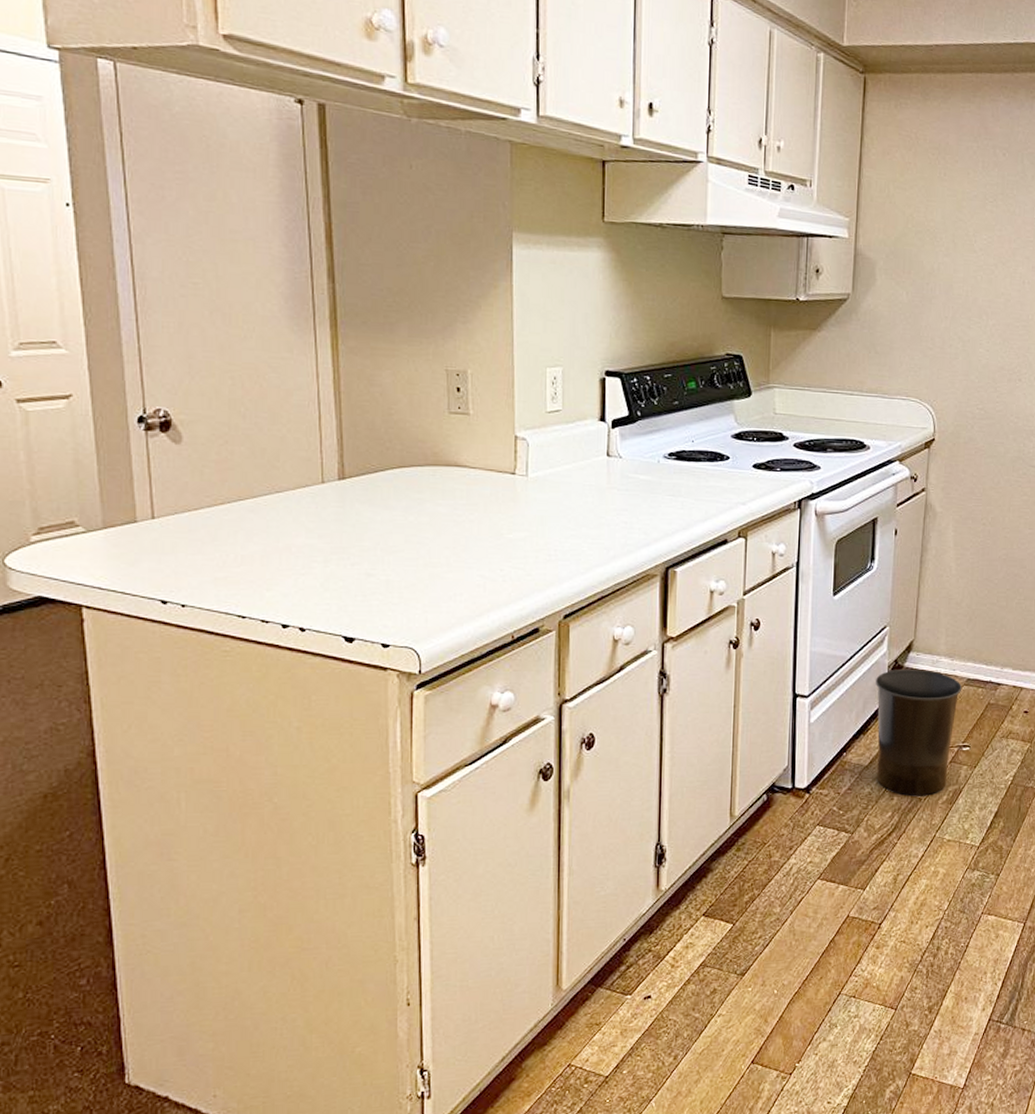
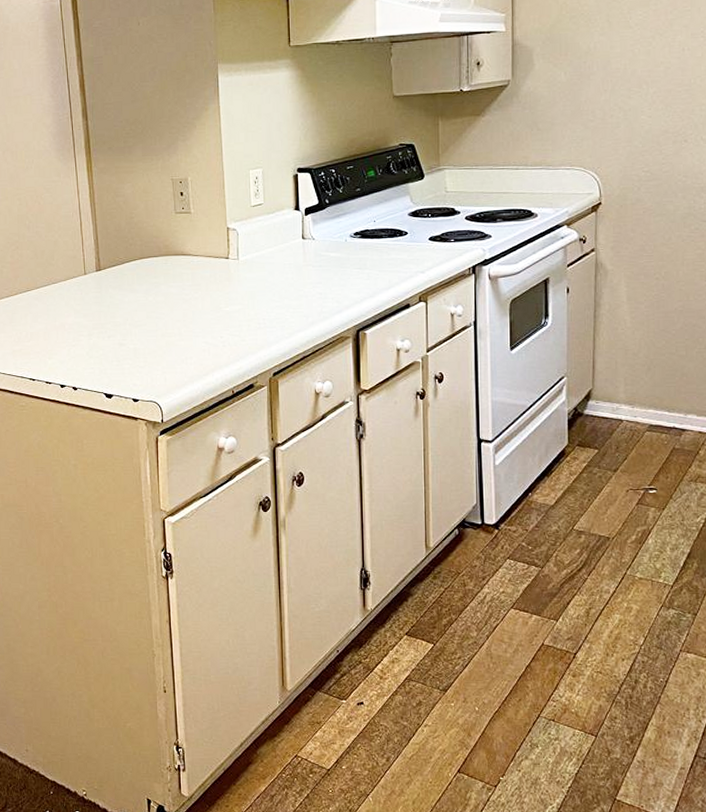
waste bin: present [875,668,962,795] -> none [555,415,644,534]

